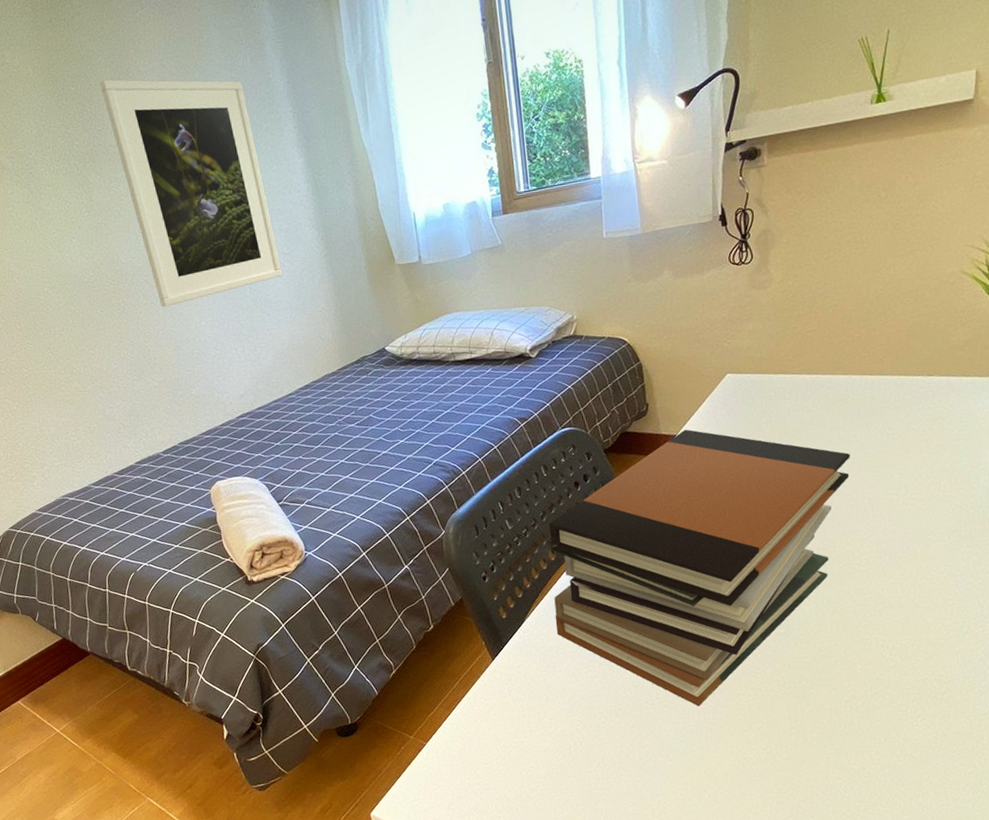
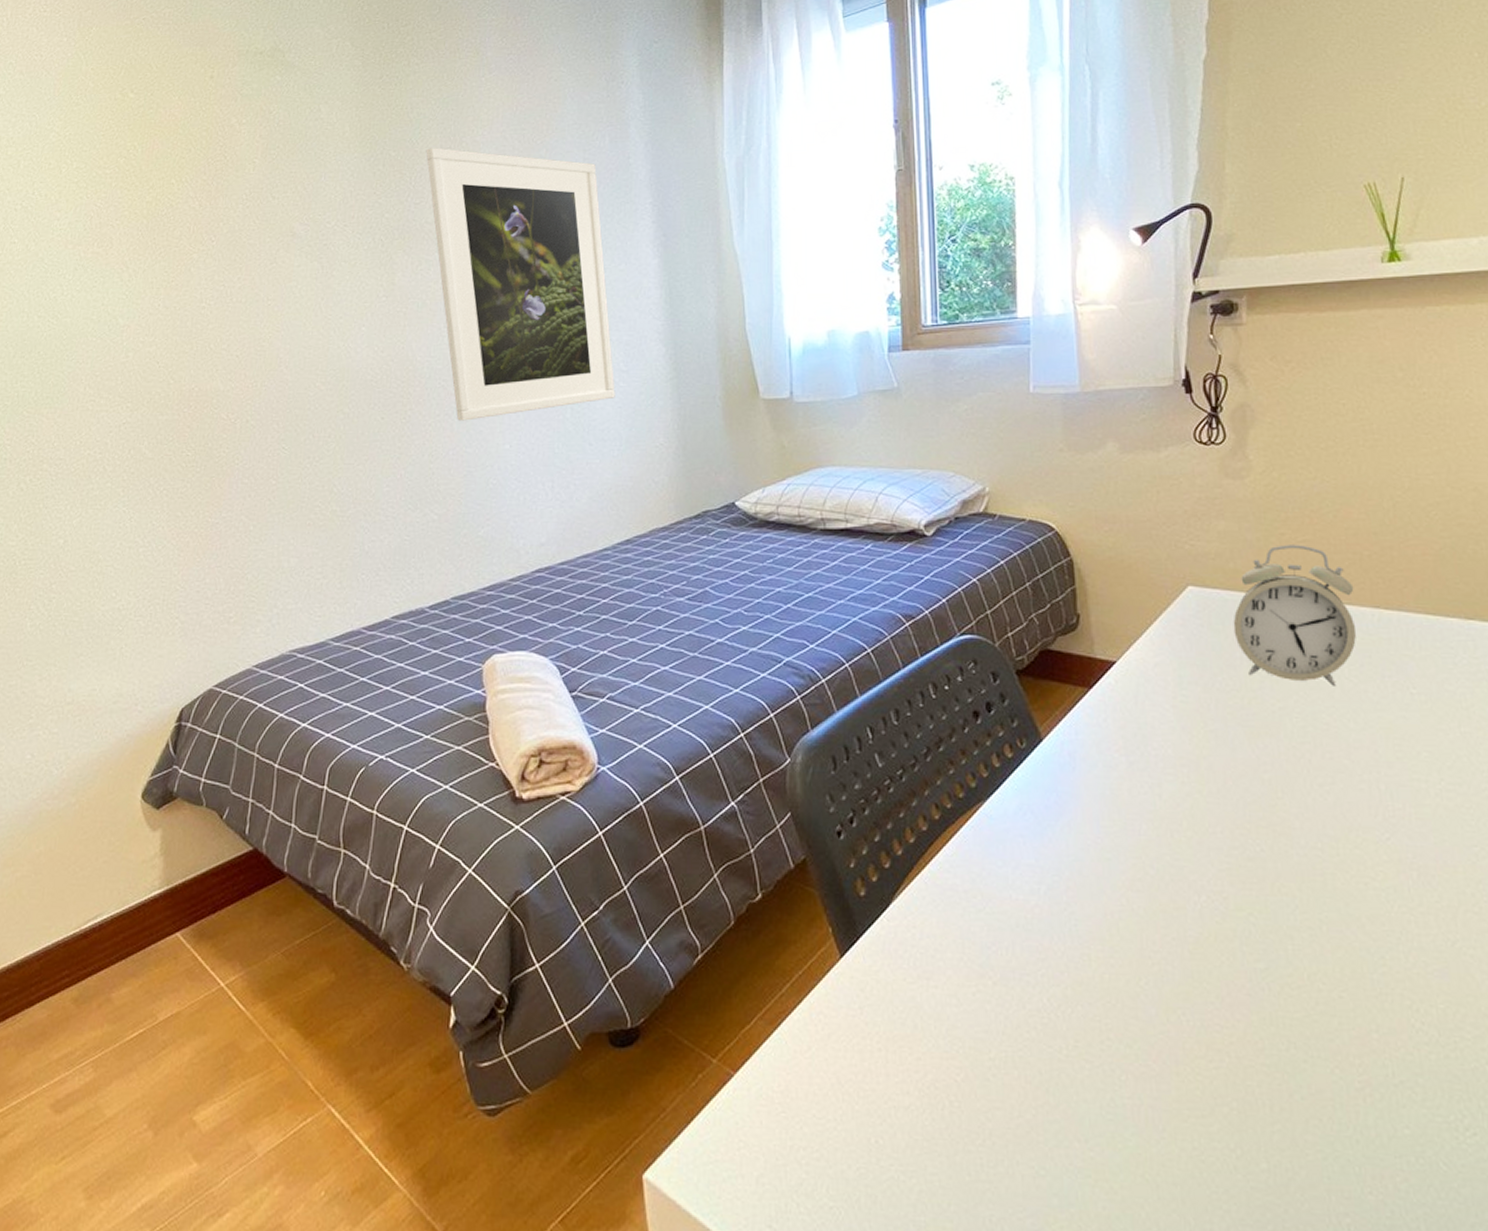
book stack: present [546,429,850,707] -> none [929,655,1359,1069]
alarm clock: none [760,334,849,435] -> present [1233,545,1356,686]

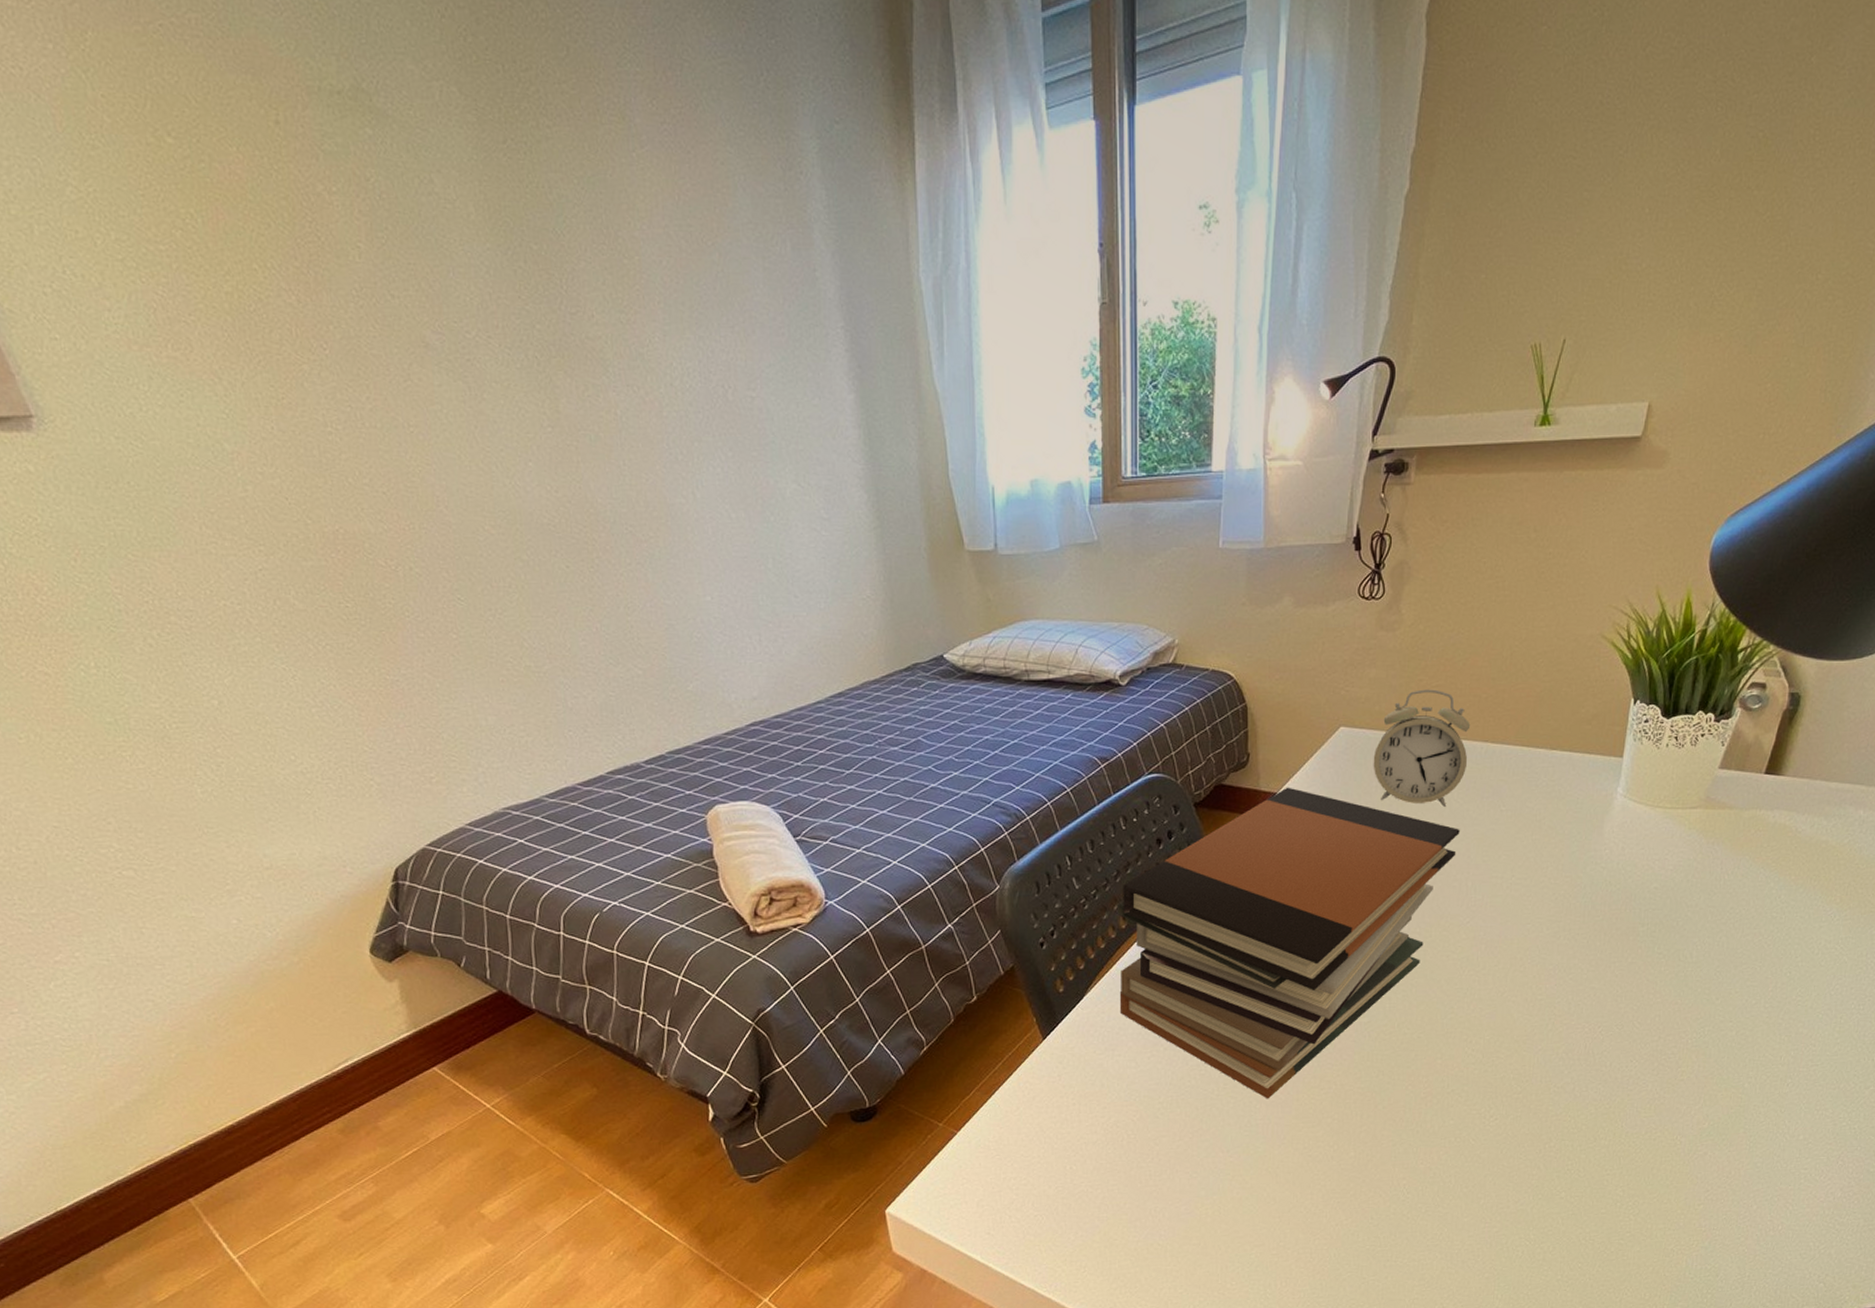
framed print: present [426,147,615,421] -> none [575,242,818,571]
book stack: none [929,655,1359,1069] -> present [1118,787,1460,1099]

